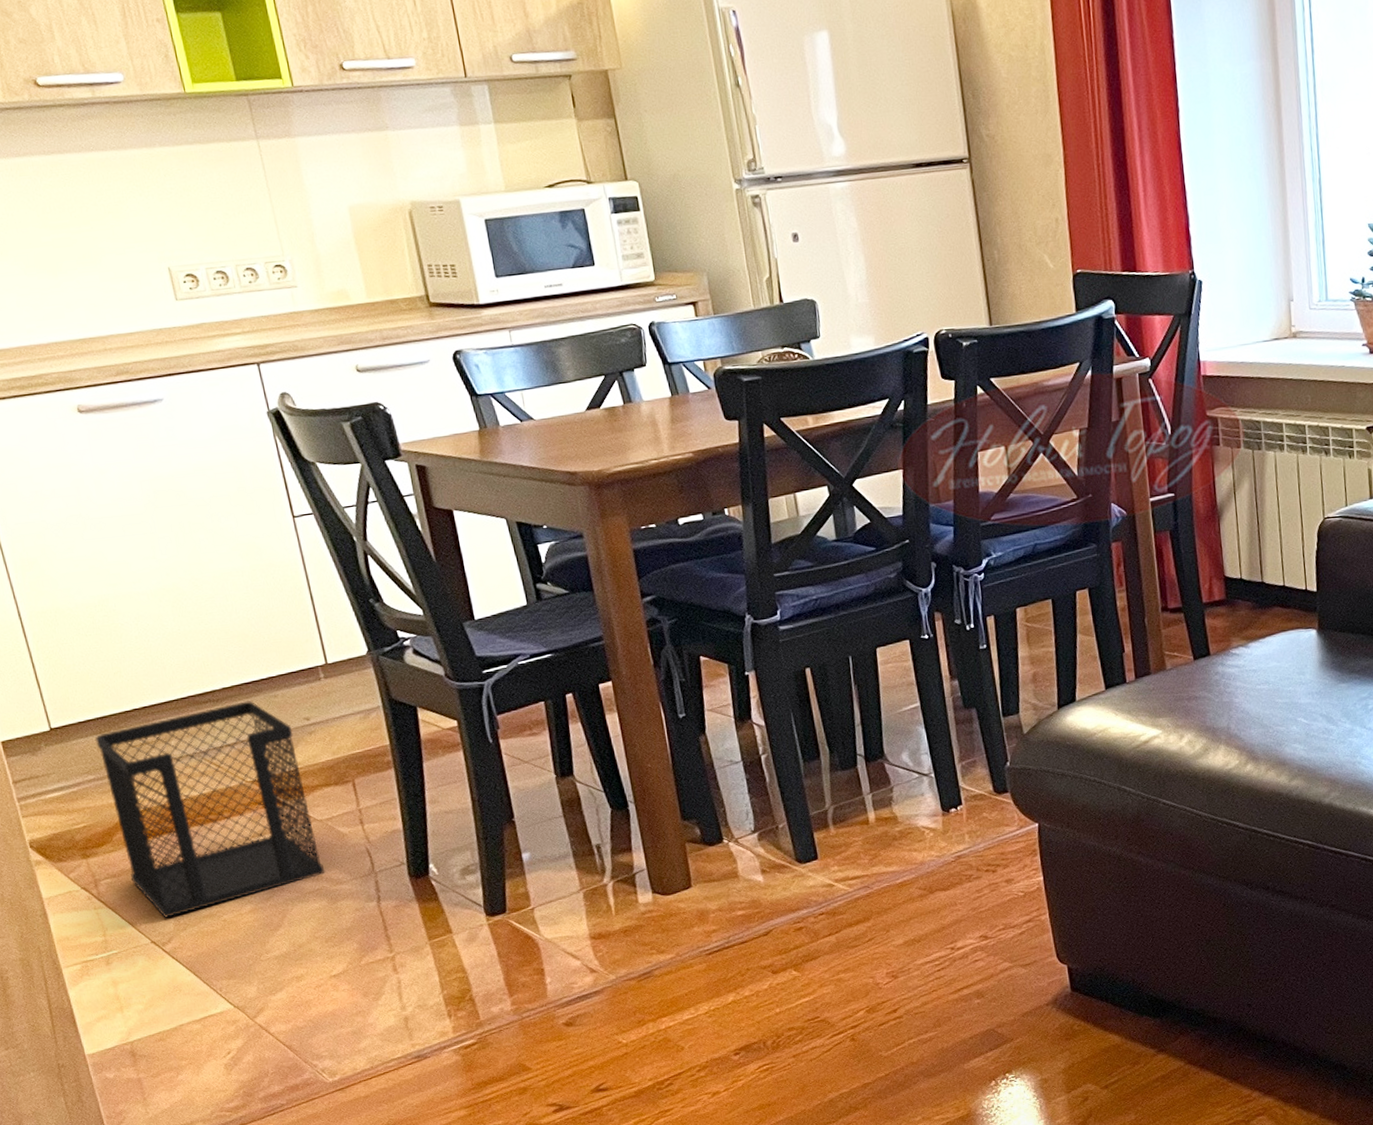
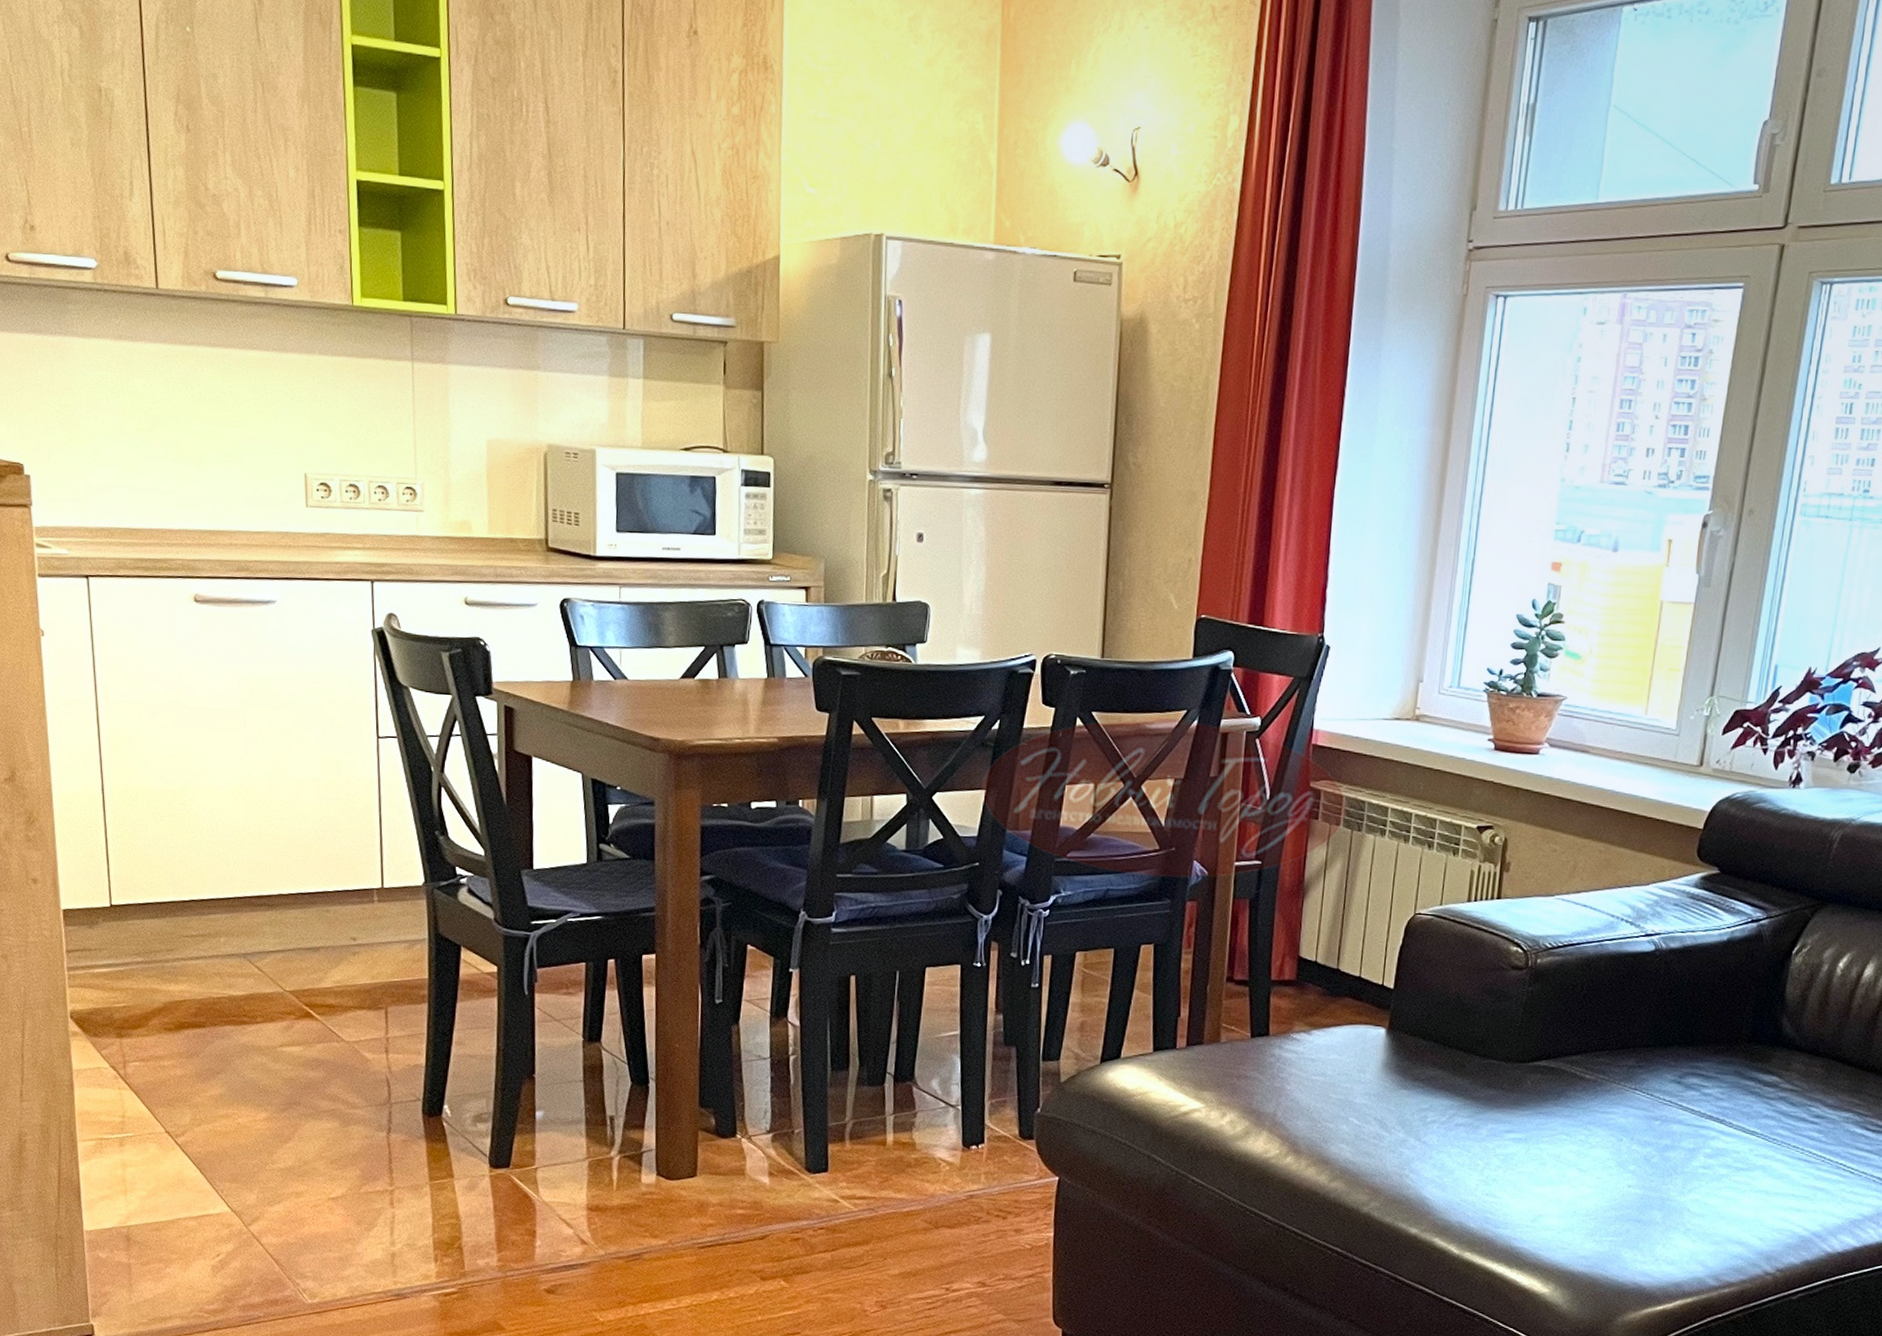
wastebasket: present [94,701,326,918] -> none [150,910,343,1111]

